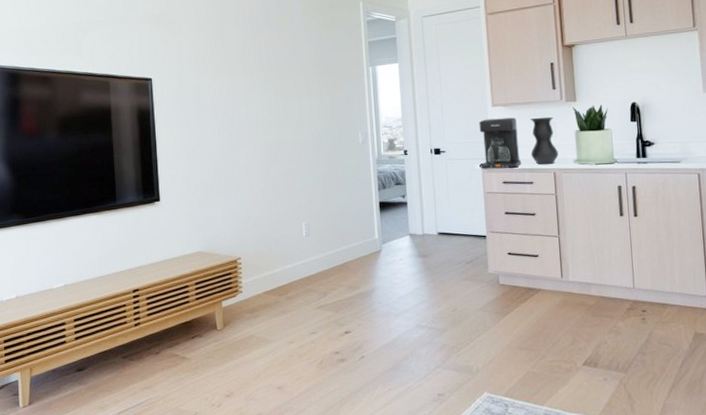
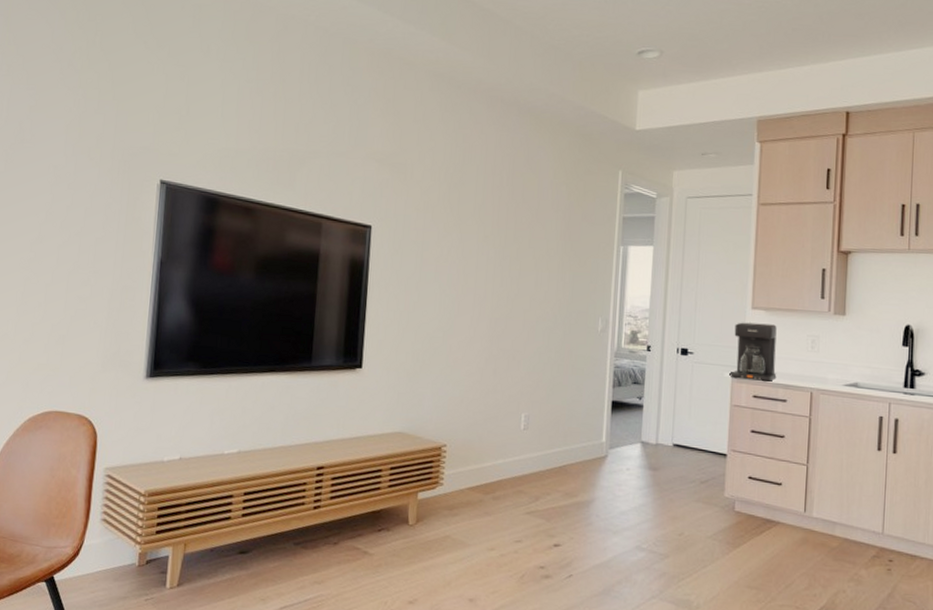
vase: present [529,116,558,165] -> none [788,327,818,383]
planter: present [572,104,619,165] -> none [832,322,884,391]

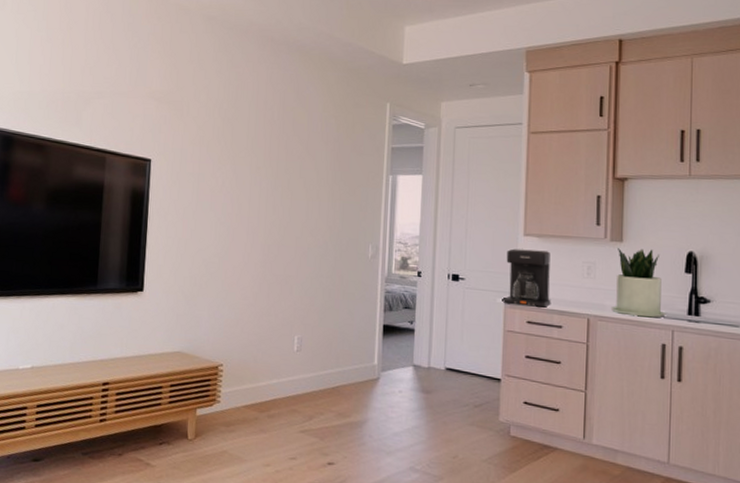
planter: none [832,322,884,391] -> present [610,248,666,318]

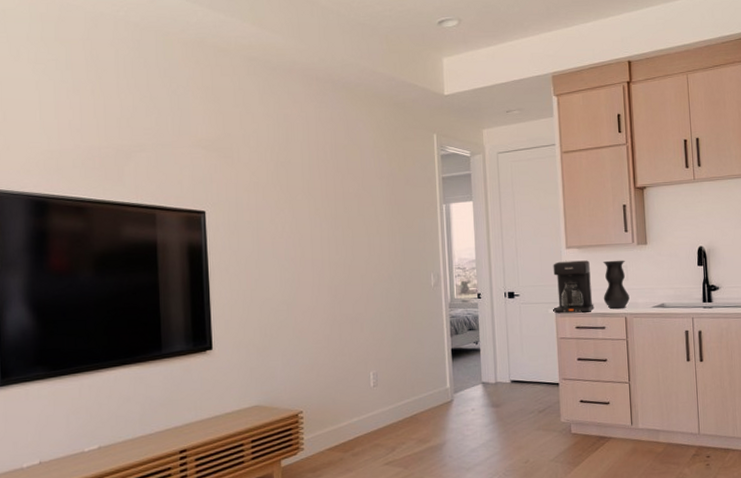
vase: none [563,254,595,310] -> present [602,260,630,310]
planter: present [610,248,666,318] -> none [642,248,687,310]

